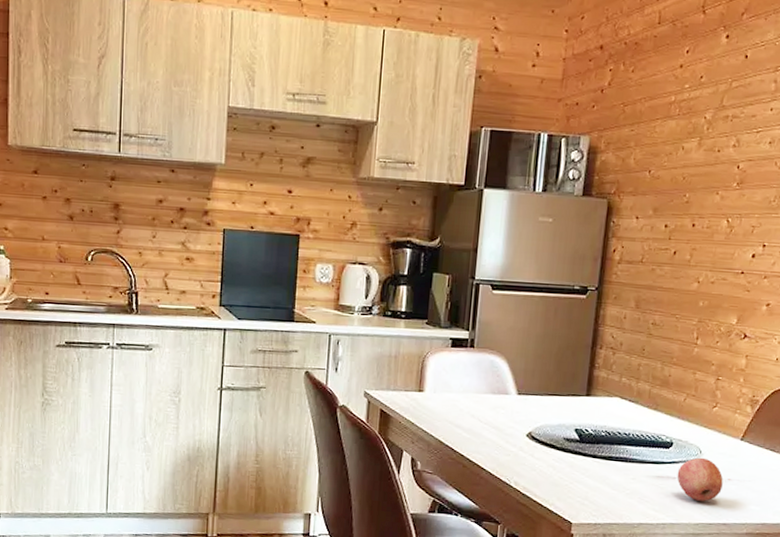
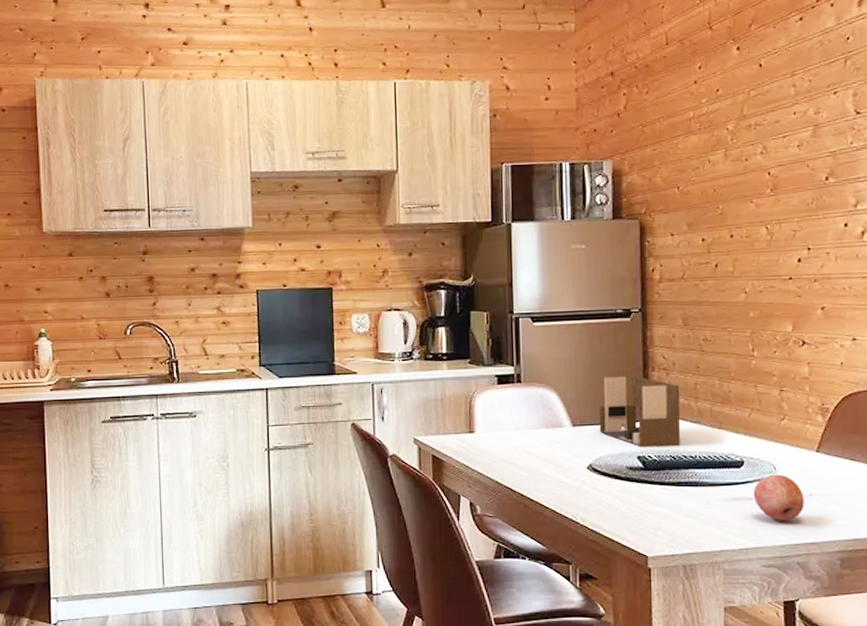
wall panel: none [542,350,624,423] -> present [598,376,681,448]

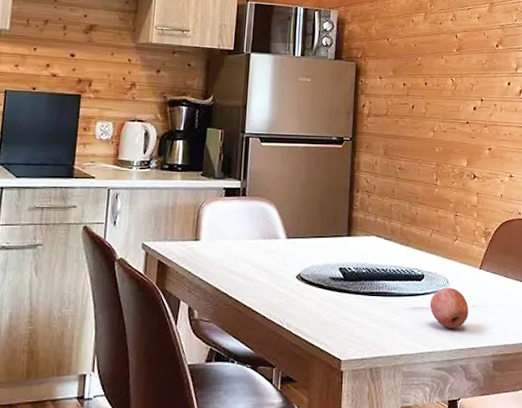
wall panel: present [598,376,681,448] -> none [309,195,378,261]

